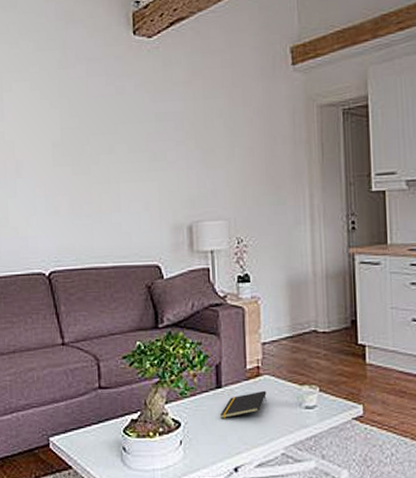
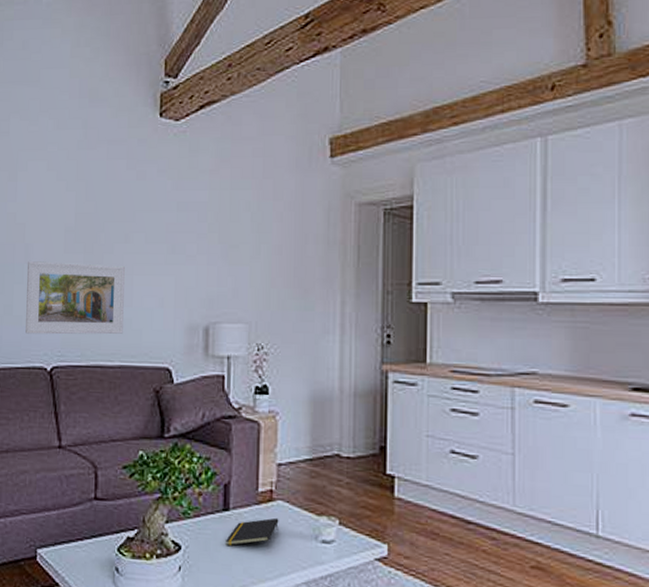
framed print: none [19,175,114,243] -> present [26,261,125,335]

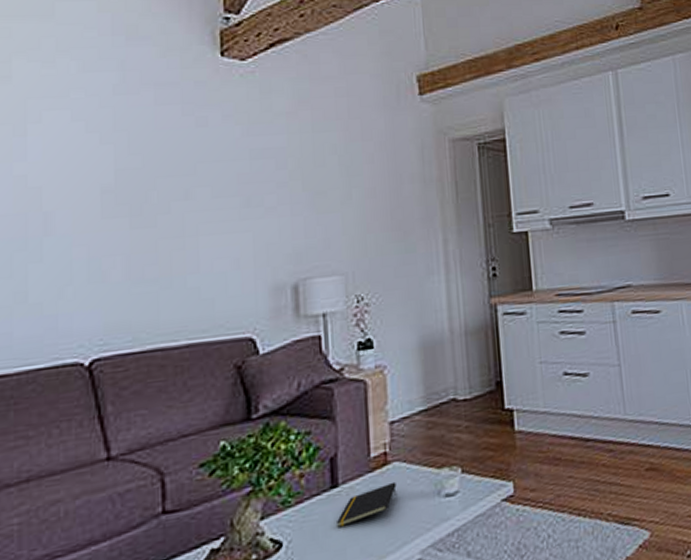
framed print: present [26,261,125,335] -> none [48,227,189,324]

